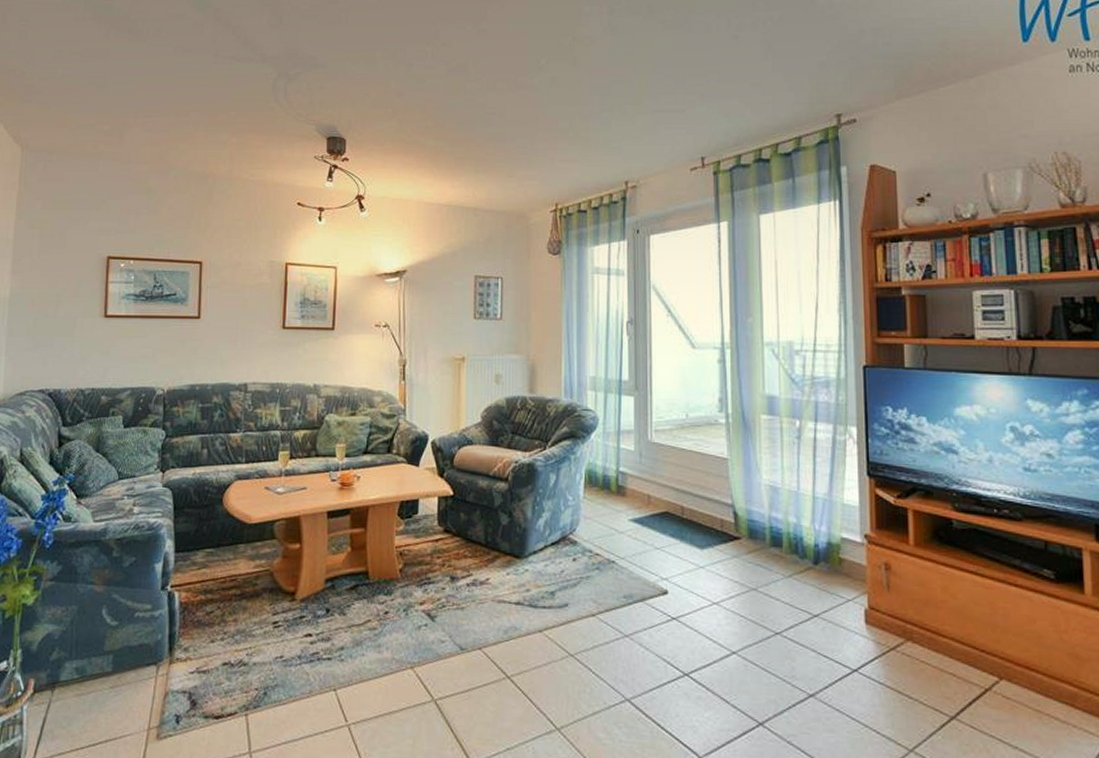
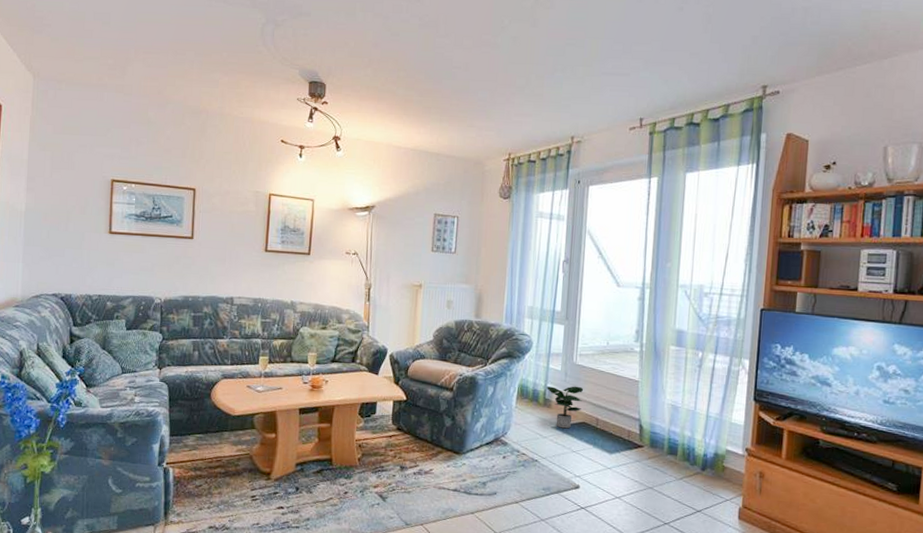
potted plant: none [619,468,663,521] -> present [547,386,584,429]

